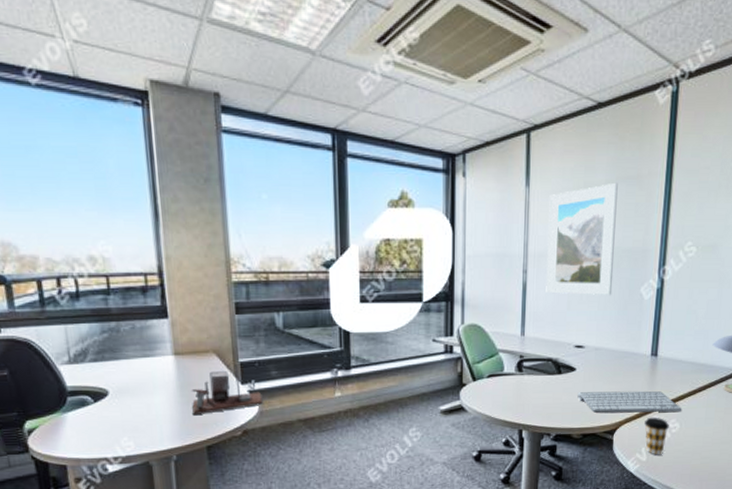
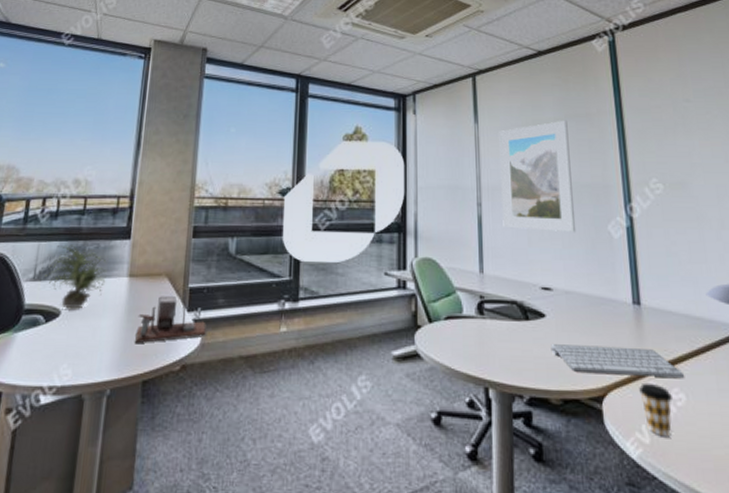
potted plant: none [81,326,150,389] -> present [44,245,107,309]

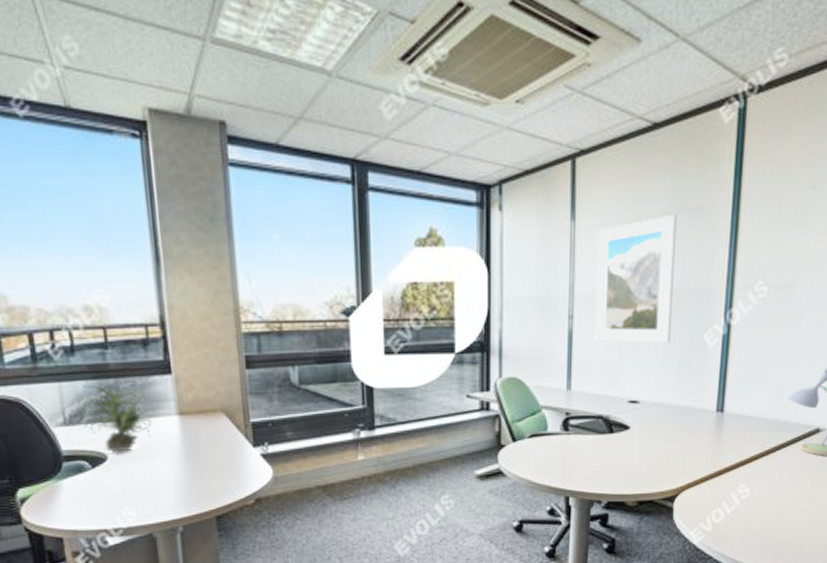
desk organizer: present [134,289,207,344] -> none [197,425,279,482]
computer keyboard: present [551,344,685,378] -> none [632,451,753,477]
coffee cup: present [639,382,672,437] -> none [709,481,738,525]

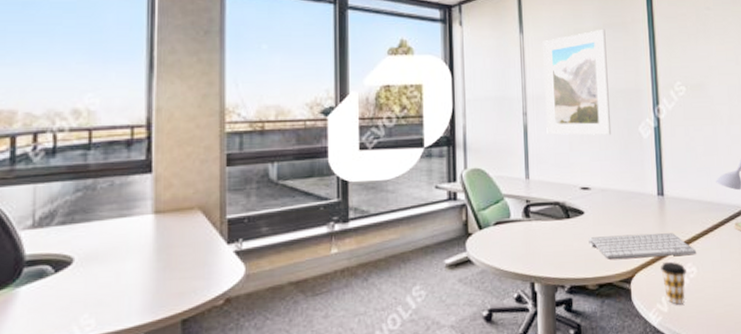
potted plant: present [77,383,153,453] -> none [47,184,127,255]
computer keyboard: none [632,451,753,477] -> present [588,233,697,259]
coffee cup: none [709,481,738,525] -> present [661,261,686,305]

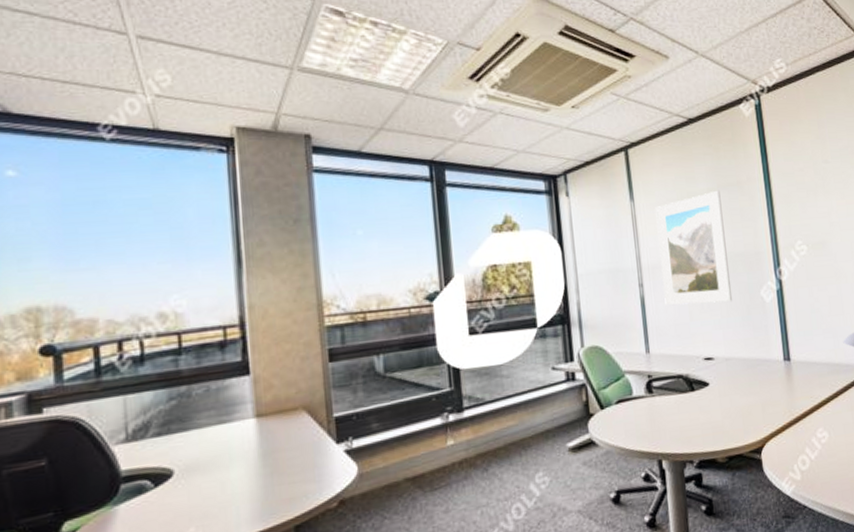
computer keyboard: present [588,233,697,259] -> none [715,398,828,431]
coffee cup: present [661,261,686,305] -> none [791,428,818,472]

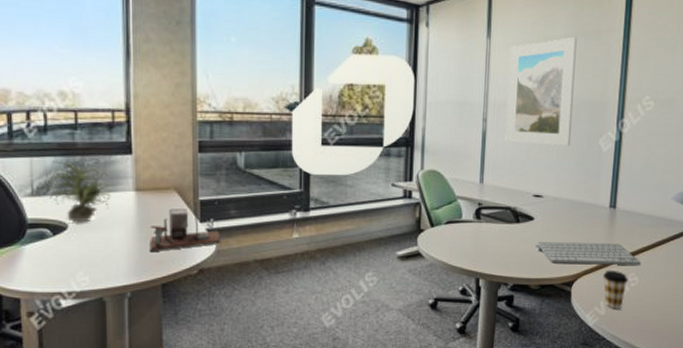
potted plant: none [141,392,227,467] -> present [44,160,111,222]
desk organizer: none [275,420,364,490] -> present [149,202,221,253]
computer keyboard: none [715,398,828,431] -> present [535,242,641,265]
coffee cup: none [791,428,818,472] -> present [603,270,628,310]

